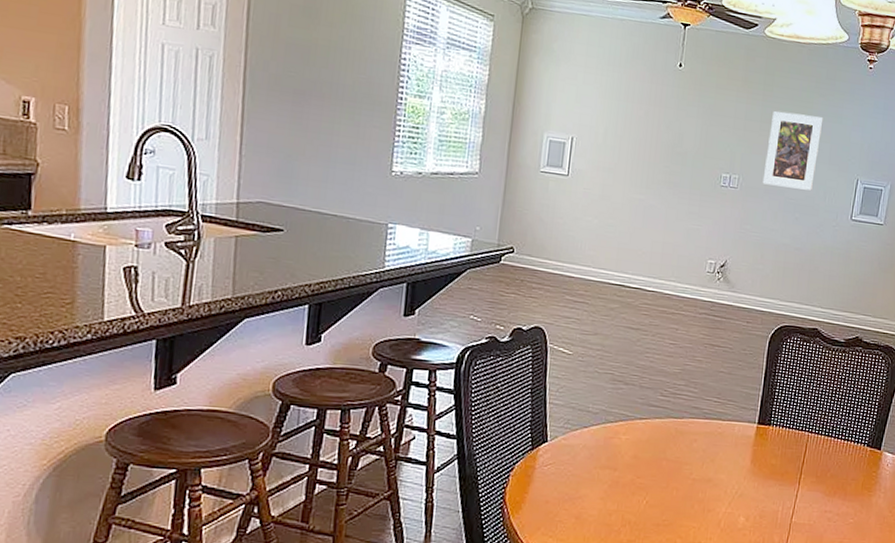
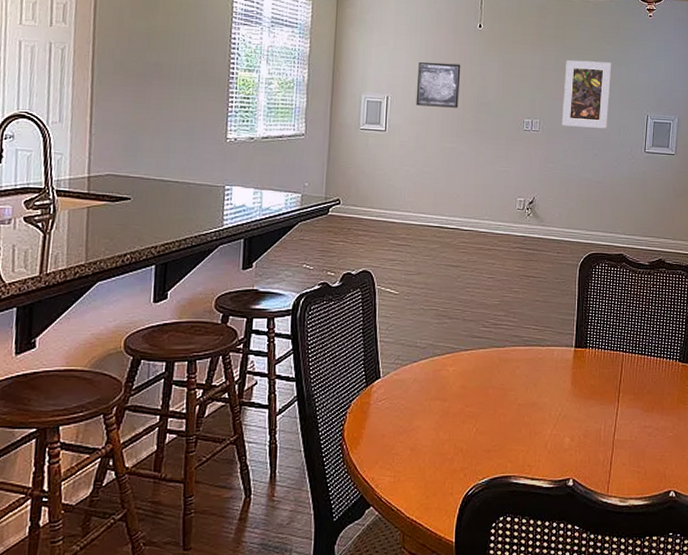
wall art: none [603,101,656,156] -> present [416,62,461,108]

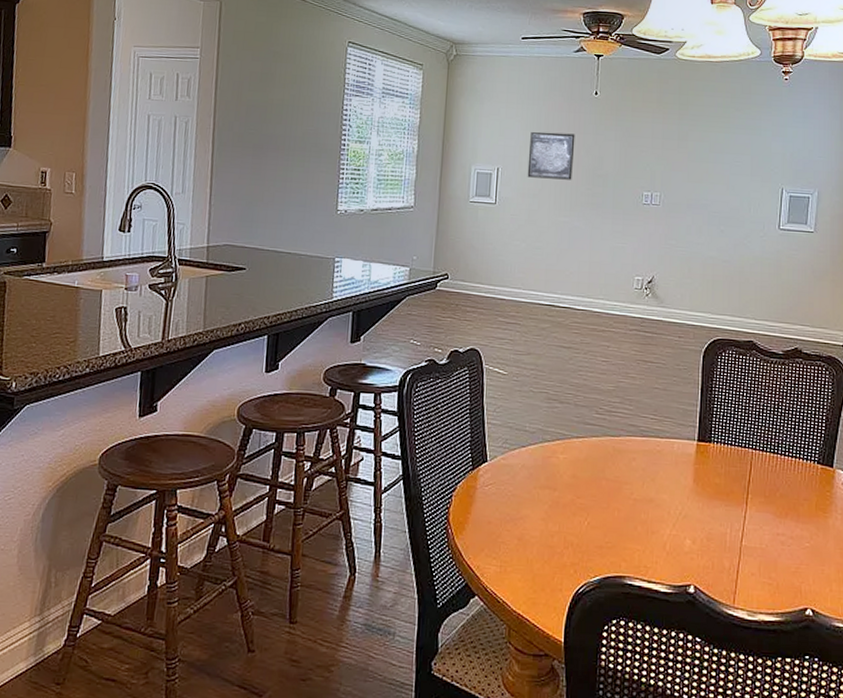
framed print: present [561,60,612,129] -> none [684,128,742,203]

